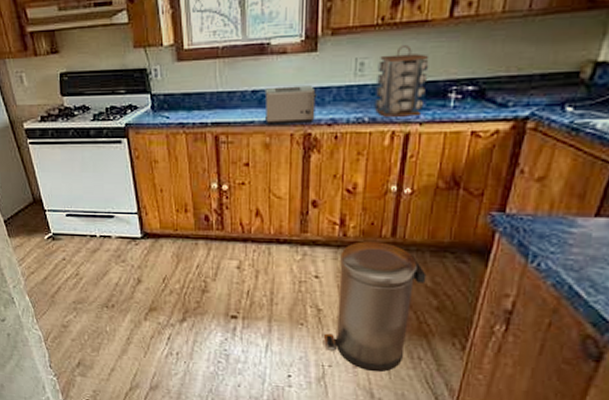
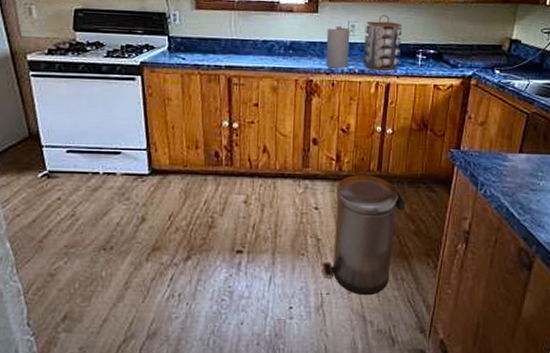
toaster: present [264,86,317,126] -> none [273,38,318,72]
paper towel holder: none [327,65,359,119] -> present [325,25,350,69]

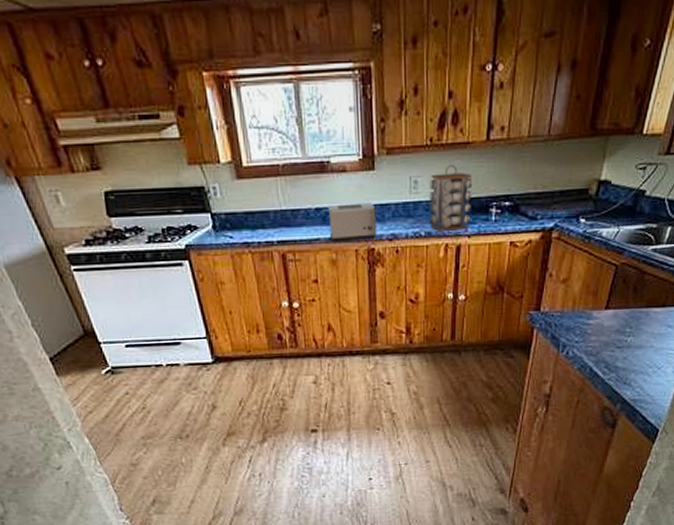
toaster: none [273,38,318,72] -> present [328,203,378,243]
pedal bin: present [321,175,406,296] -> none [398,345,482,464]
paper towel holder: present [325,25,350,69] -> none [386,183,413,234]

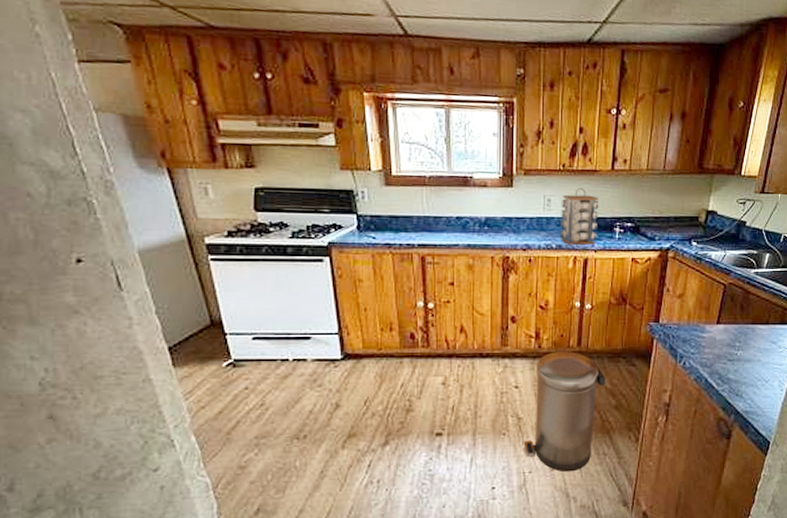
toaster: present [328,203,378,243] -> none [468,214,514,250]
pedal bin: none [398,345,482,464] -> present [523,352,606,472]

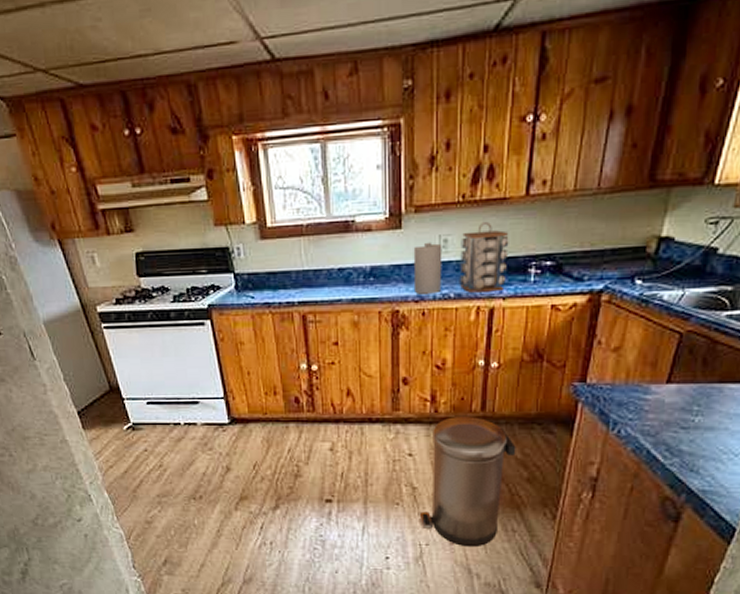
paper towel holder: none [522,200,547,245] -> present [413,242,443,296]

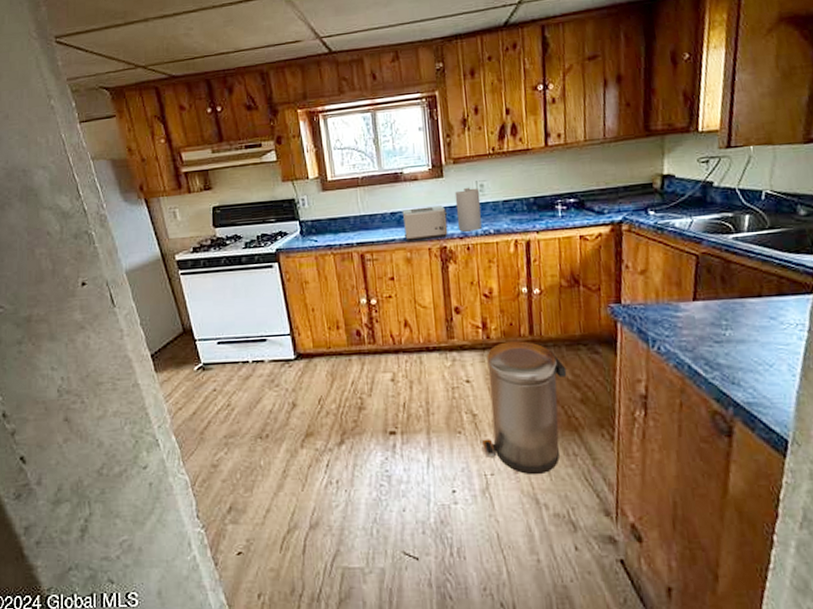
toaster: none [351,263,404,304] -> present [402,206,448,243]
spice rack: present [459,222,509,294] -> none [494,169,537,230]

